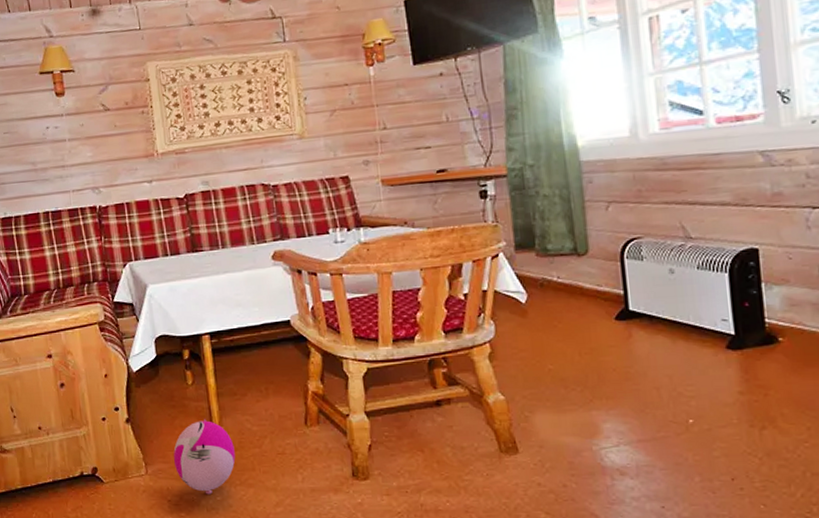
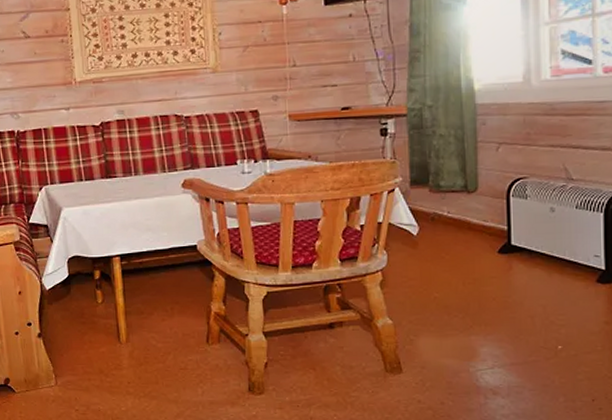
ball: present [173,419,236,495] -> none [82,336,140,405]

